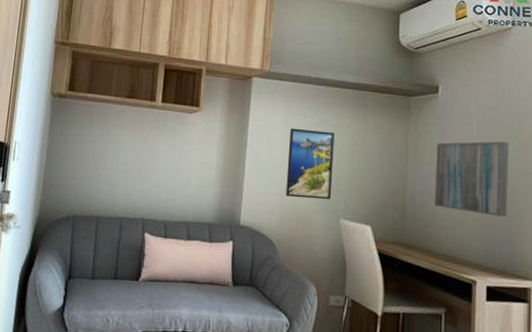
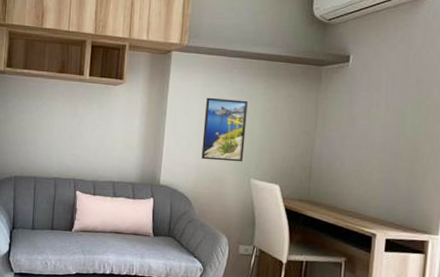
wall art: present [434,141,510,217] -> none [340,107,417,177]

